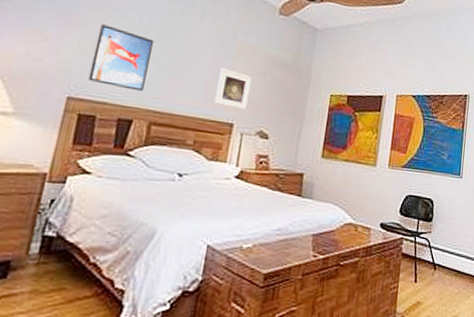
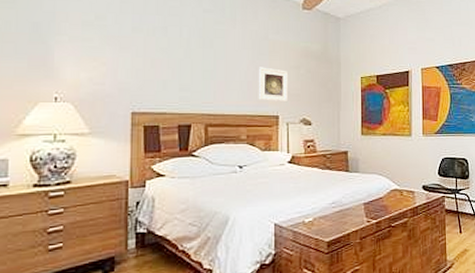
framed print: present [87,24,153,92] -> none [146,43,195,99]

